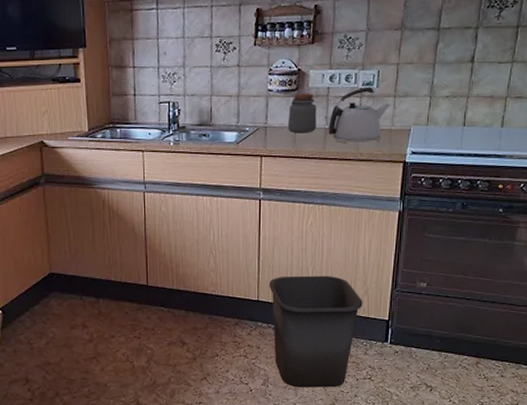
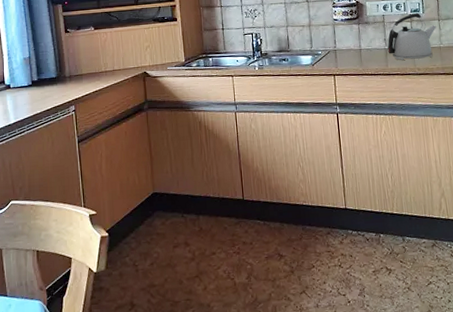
waste bin: present [268,275,363,388] -> none [353,180,442,296]
jar: present [287,93,317,133] -> none [352,20,378,54]

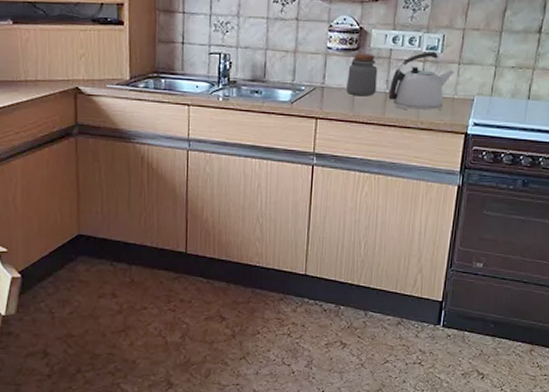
jar: none [352,20,378,54] -> present [345,53,378,97]

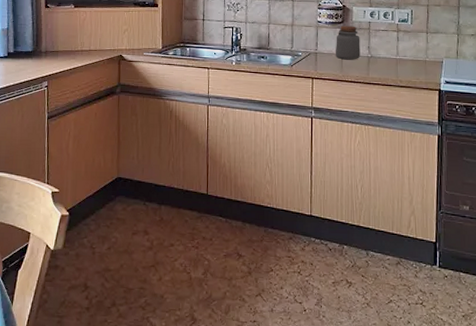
kettle: present [388,51,455,110] -> none [371,23,425,71]

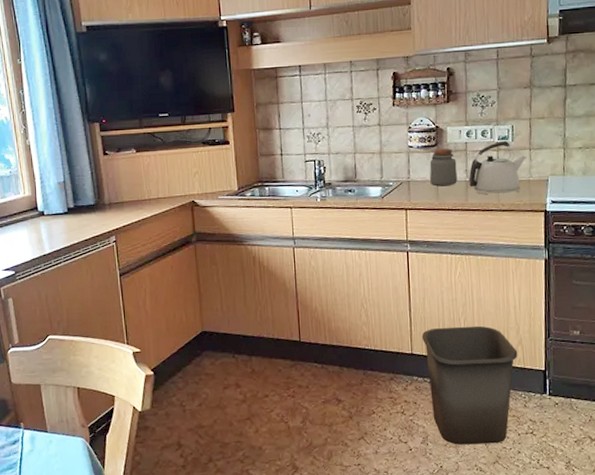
waste bin: none [320,192,410,312] -> present [421,325,518,445]
kettle: none [371,23,425,71] -> present [469,140,528,195]

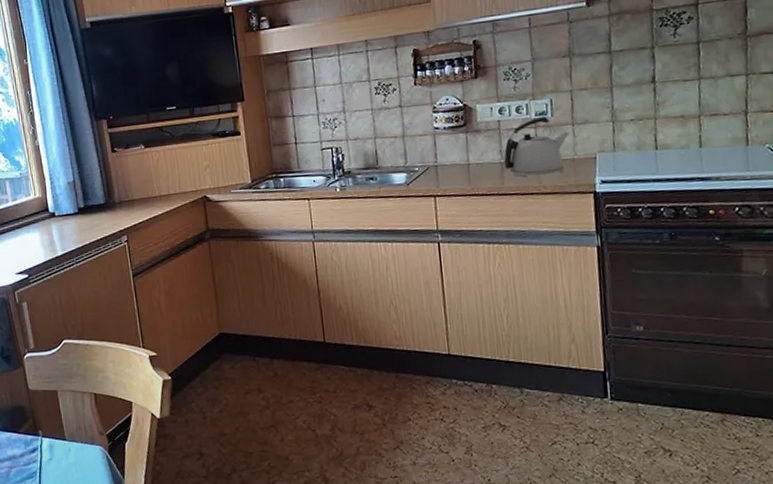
waste bin: present [421,325,518,445] -> none [459,322,571,456]
jar: present [429,148,458,187] -> none [458,128,491,170]

